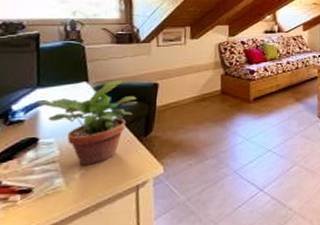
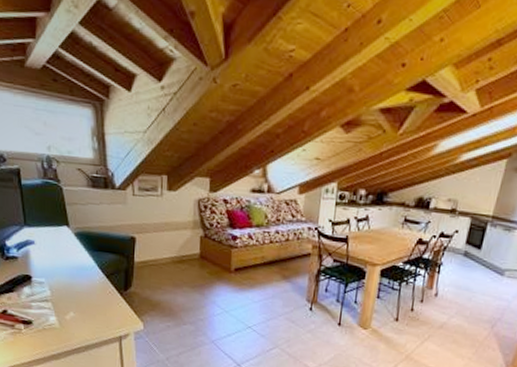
potted plant: present [31,80,138,165] -> none [21,228,117,309]

